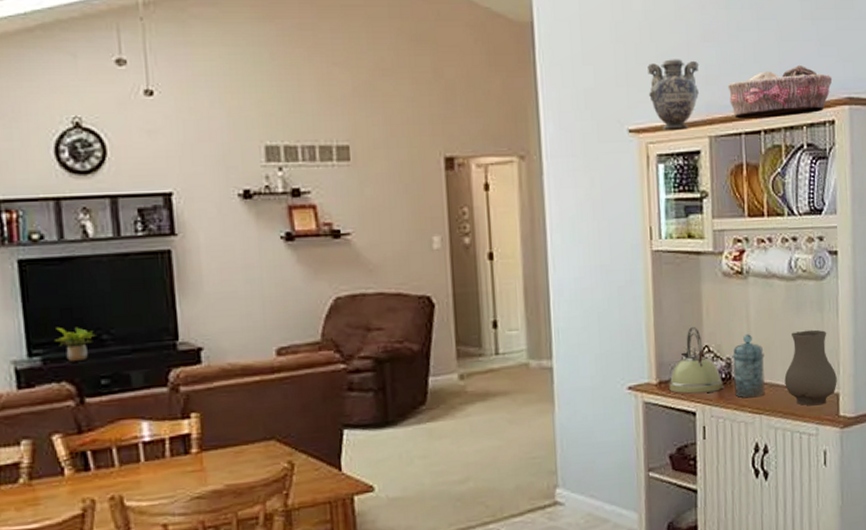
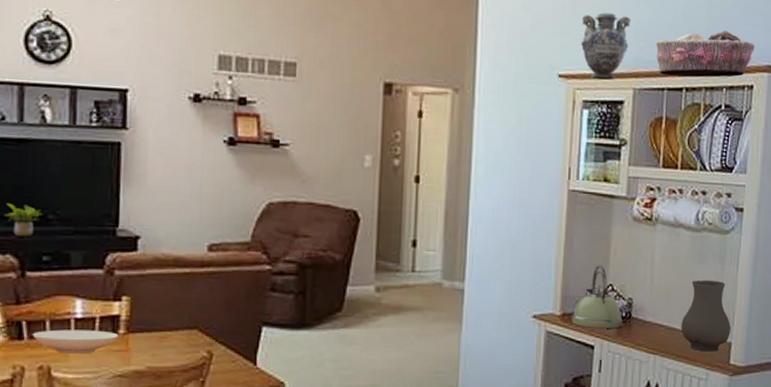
bowl: none [99,452,192,481] -> present [32,329,119,354]
canister: present [732,334,765,398] -> none [633,278,664,338]

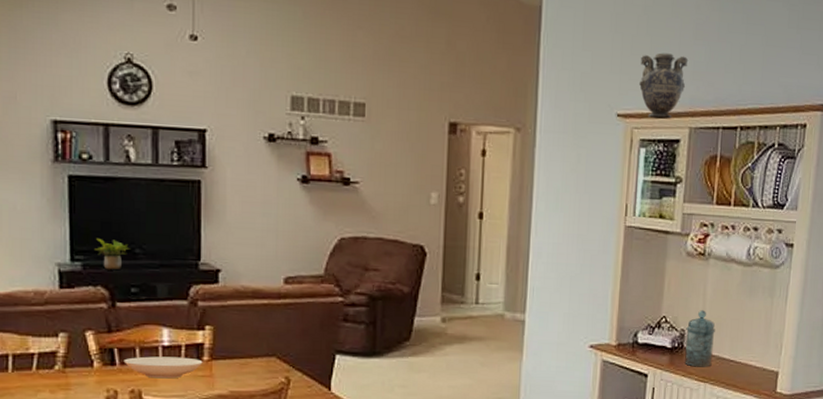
kettle: present [570,266,624,330] -> none [625,298,676,359]
canister: none [633,278,664,338] -> present [685,310,715,367]
decorative basket: present [656,31,755,78] -> none [712,70,810,117]
ceramic pitcher: present [681,280,731,352] -> none [730,312,779,381]

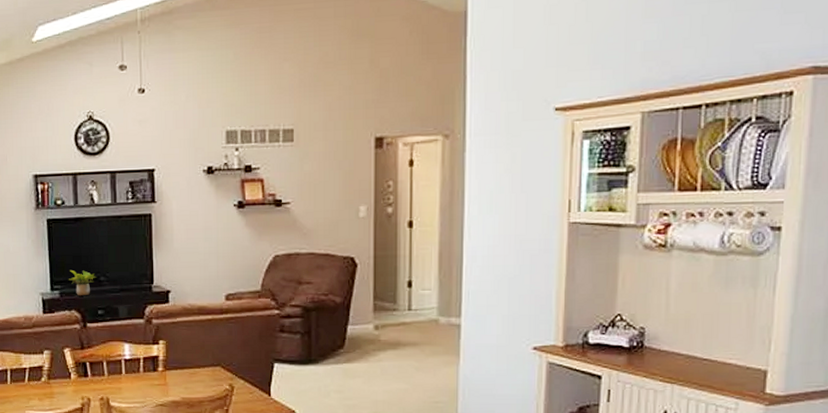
bowl: present [123,356,203,379] -> none [94,368,158,387]
decorative vase: present [638,53,689,120] -> none [578,37,638,109]
canister: present [685,310,715,367] -> none [646,306,683,367]

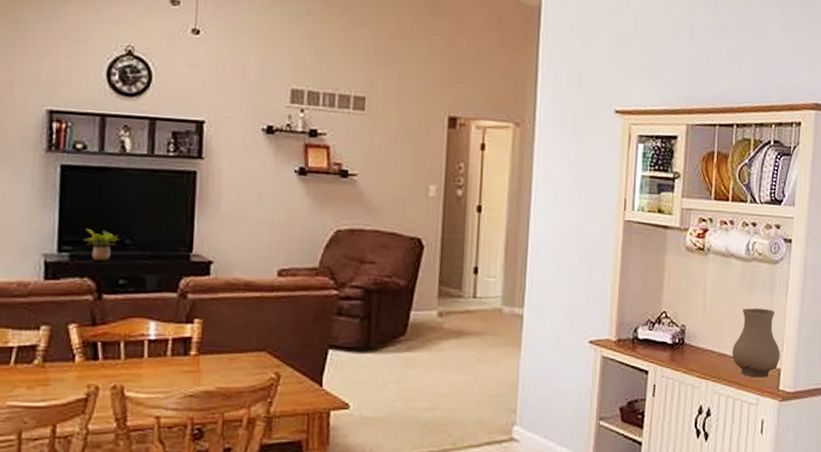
ceramic pitcher: none [703,305,767,381] -> present [732,308,780,378]

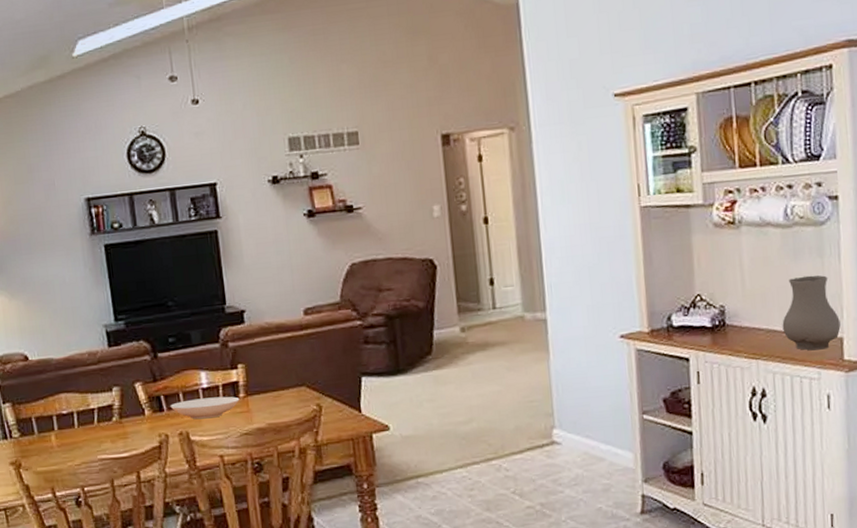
potted plant: present [84,228,120,262] -> none [134,296,164,325]
bowl: none [107,350,190,374] -> present [170,396,240,420]

